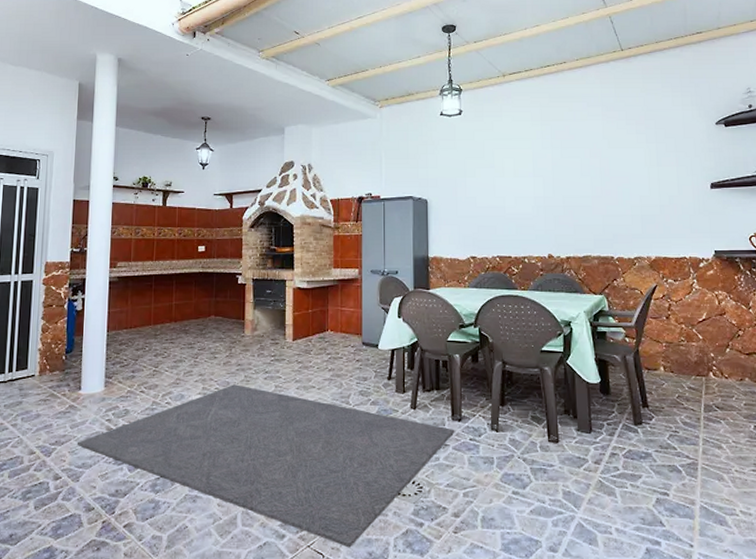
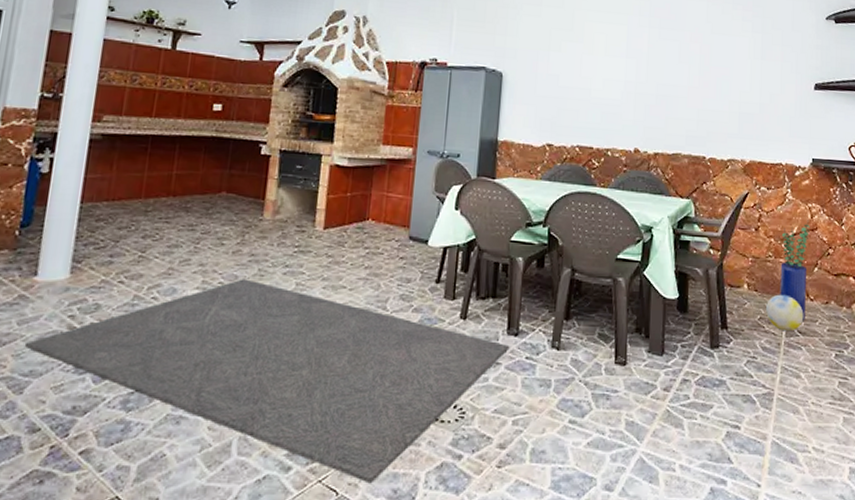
ball: none [682,374,720,407] -> present [765,294,804,332]
vase: none [691,306,722,398] -> present [780,220,810,322]

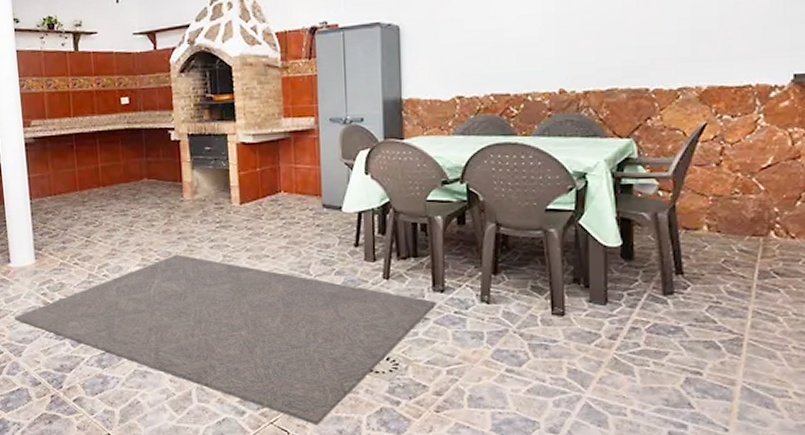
ball: present [765,294,804,332] -> none [731,233,782,274]
vase: present [780,220,810,322] -> none [750,147,790,263]

